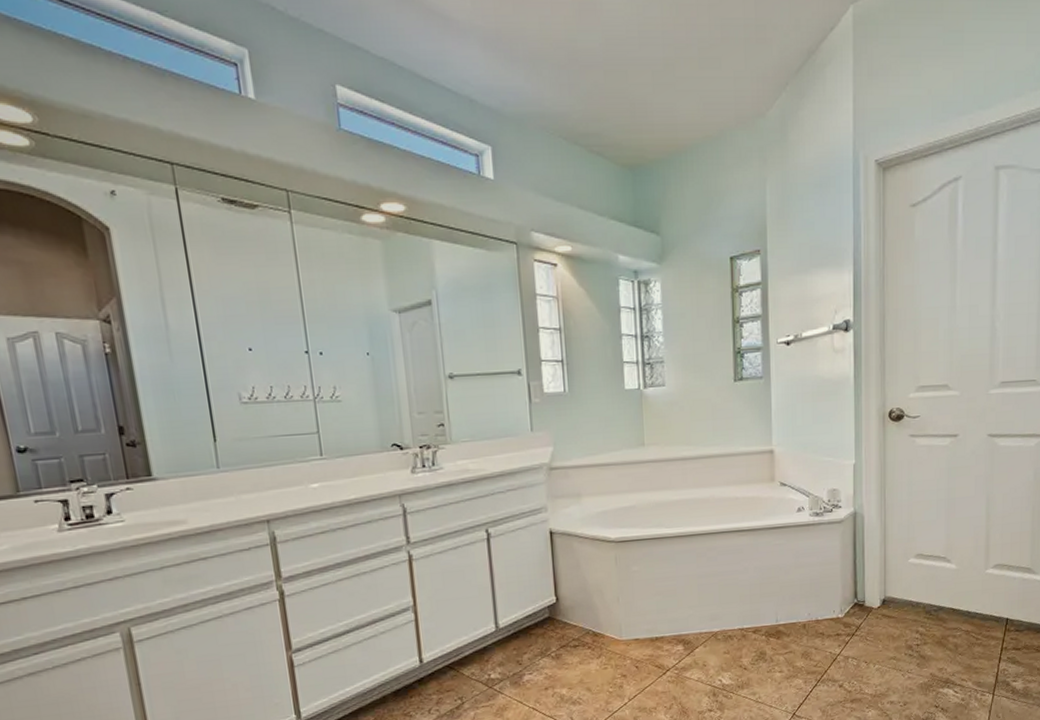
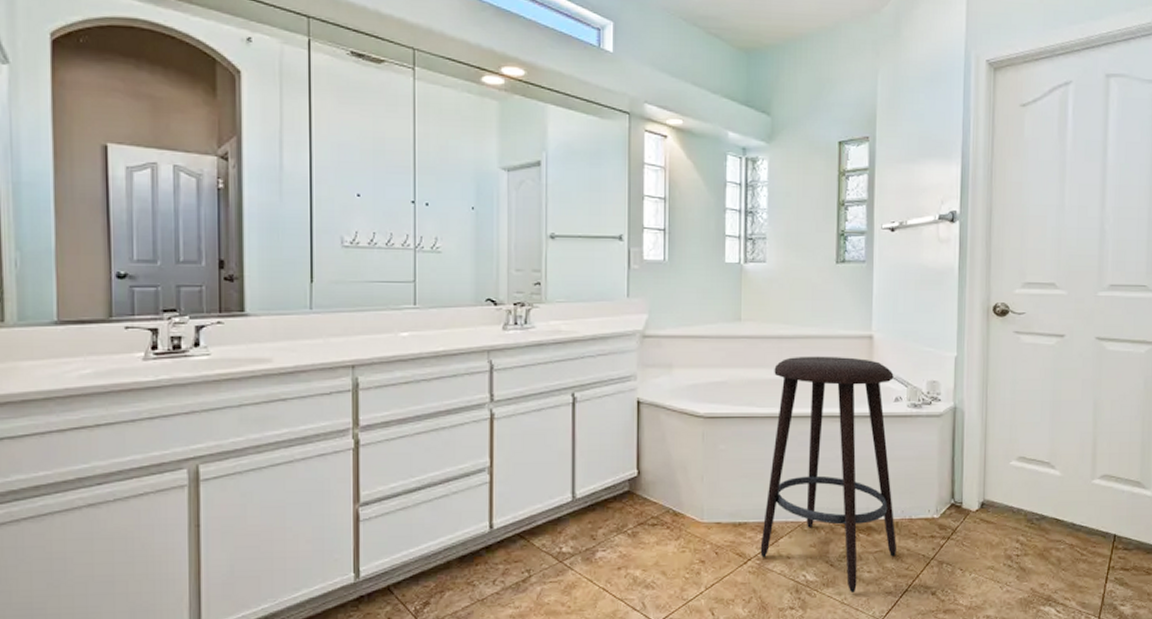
stool: none [677,473,806,693] -> present [760,356,897,594]

